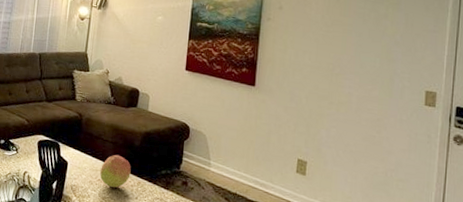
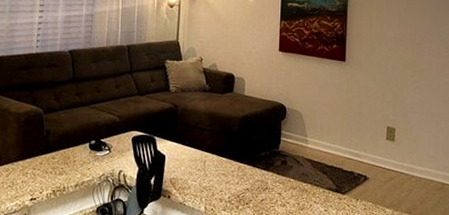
fruit: present [100,154,131,188] -> none [199,142,231,175]

